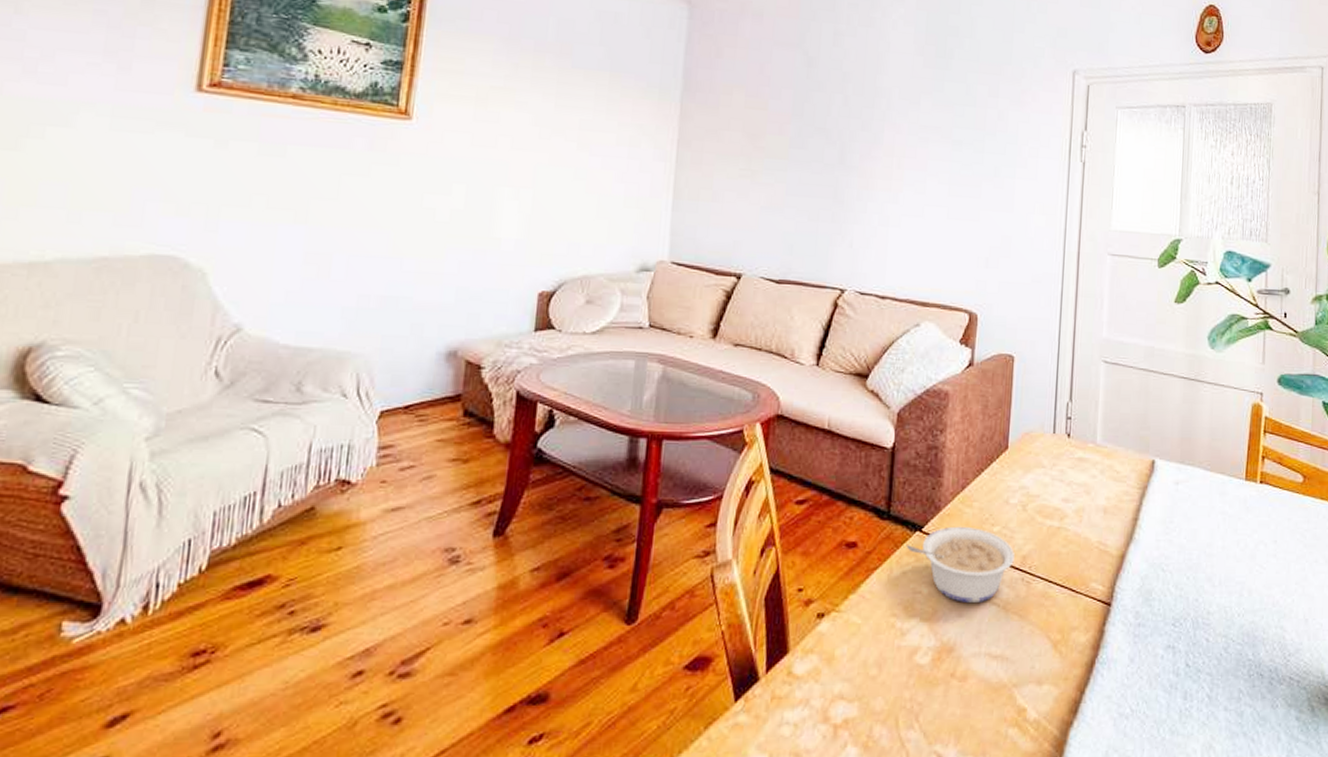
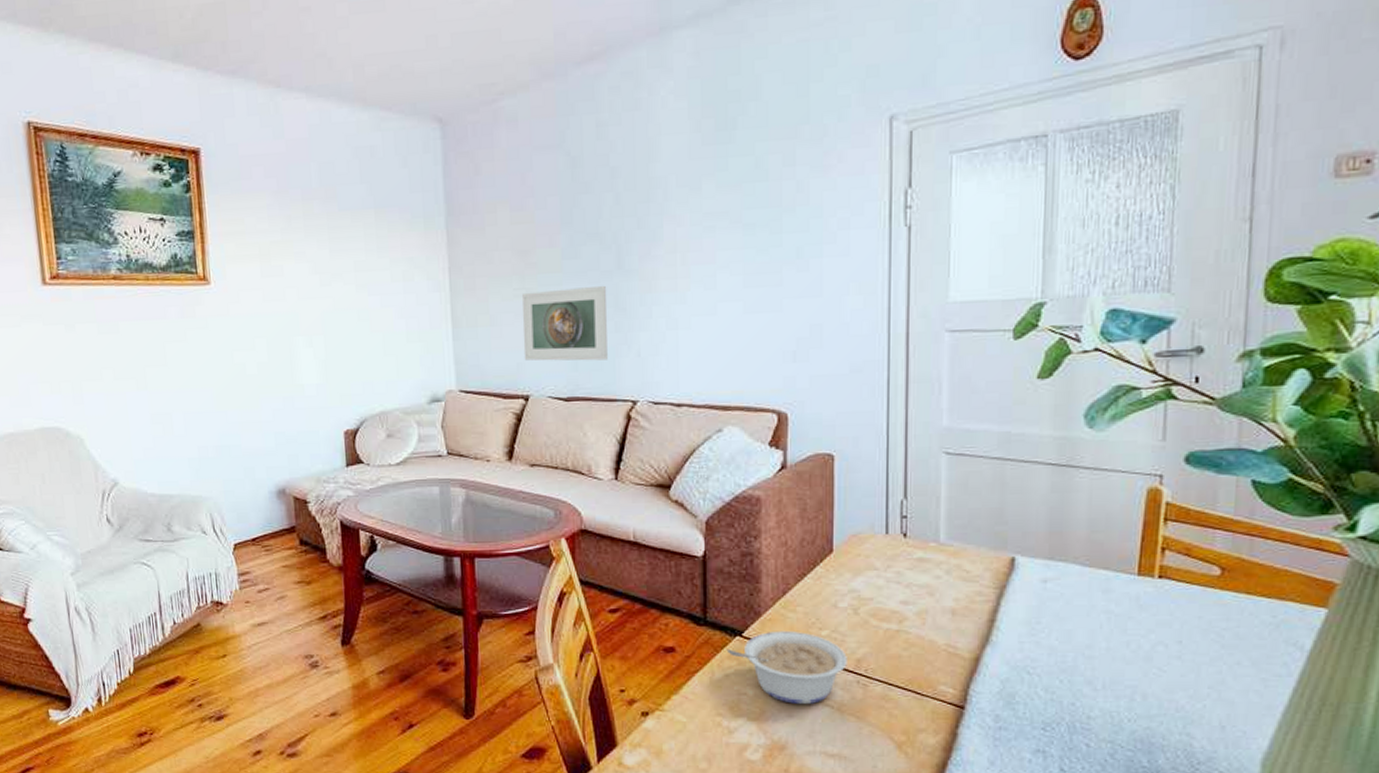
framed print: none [741,174,828,248] -> present [522,285,608,361]

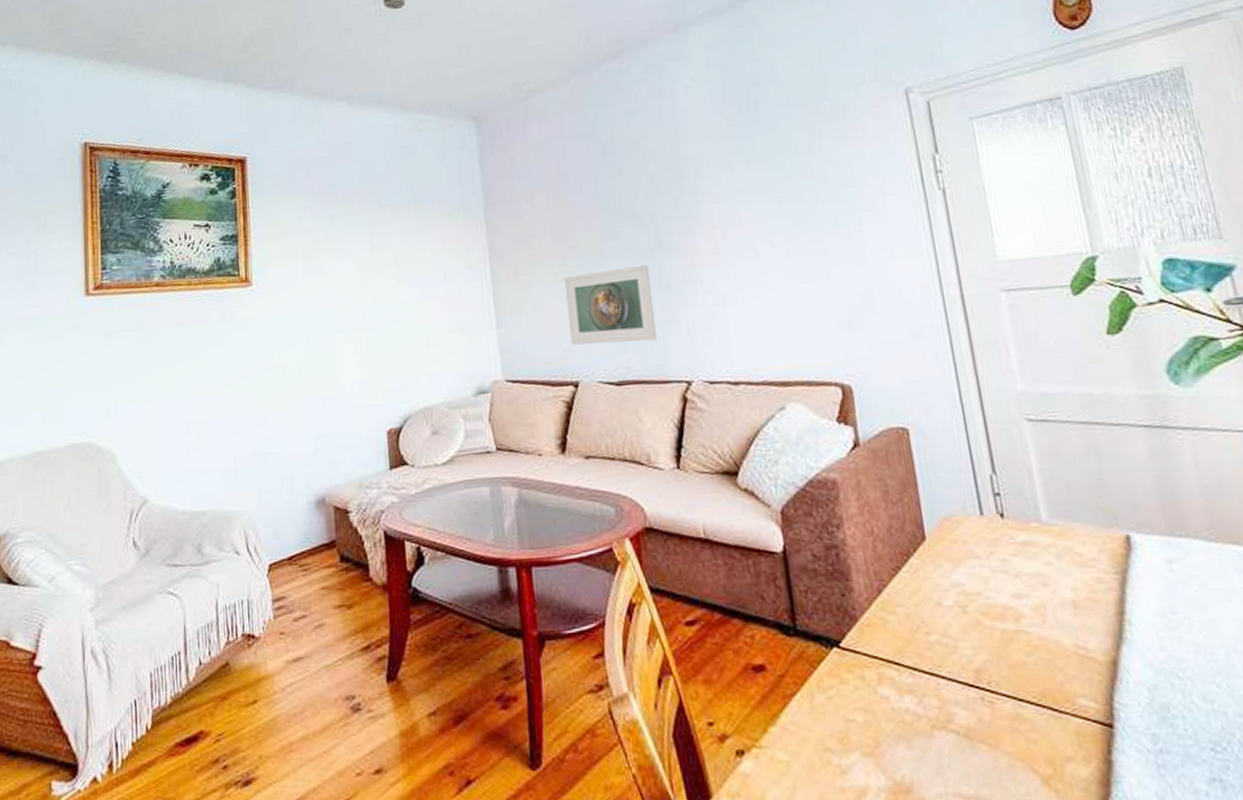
legume: present [726,630,847,704] -> none [824,637,966,731]

